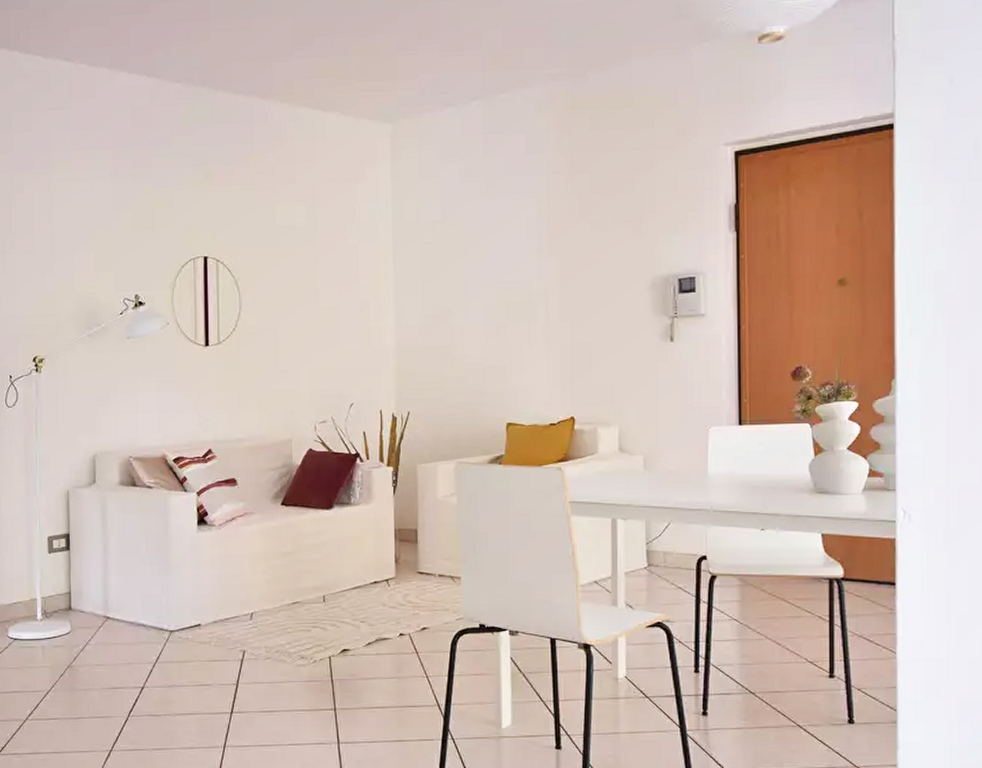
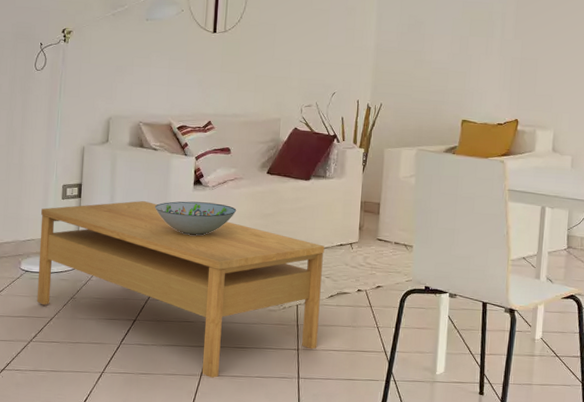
coffee table: none [26,547,357,750] -> present [36,200,325,379]
decorative bowl: none [154,544,250,584] -> present [154,201,237,236]

